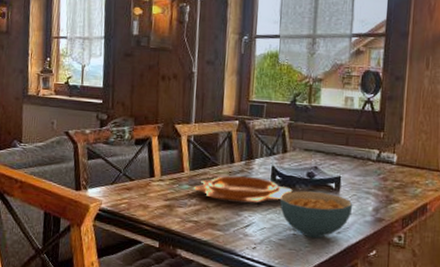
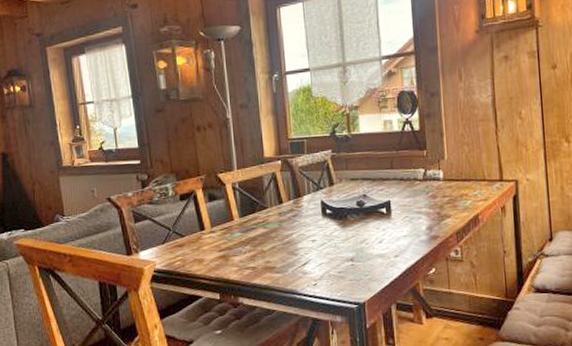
decorative bowl: present [193,176,293,204] -> none [245,214,345,244]
cereal bowl: present [279,191,353,239] -> none [333,219,407,266]

